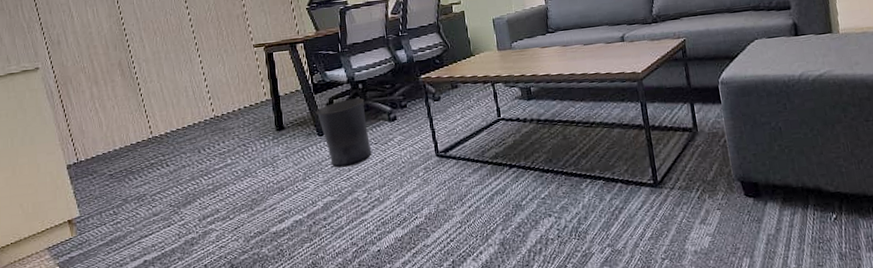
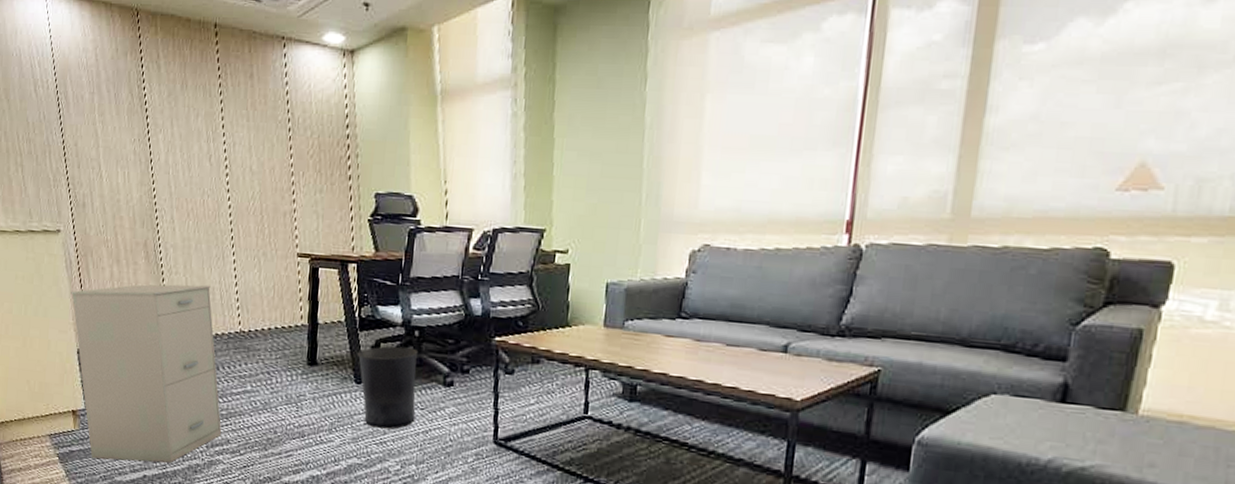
filing cabinet: none [55,85,211,259] -> present [71,284,222,463]

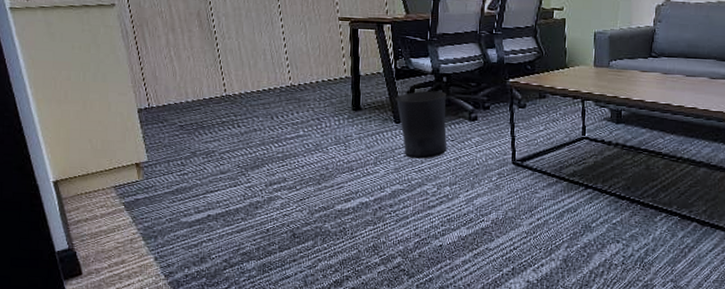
filing cabinet: present [71,284,222,463] -> none [128,47,279,205]

